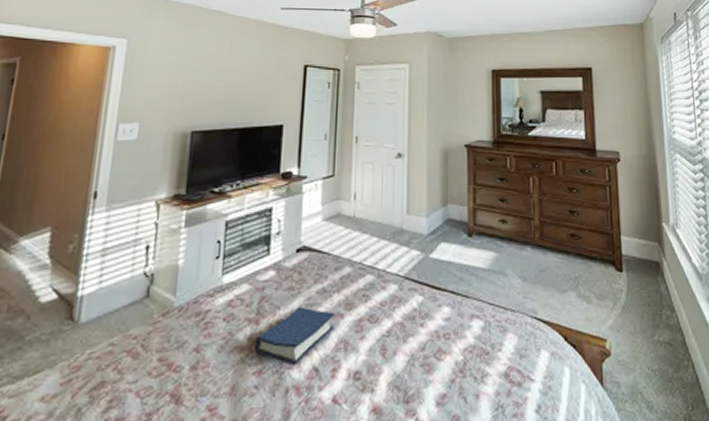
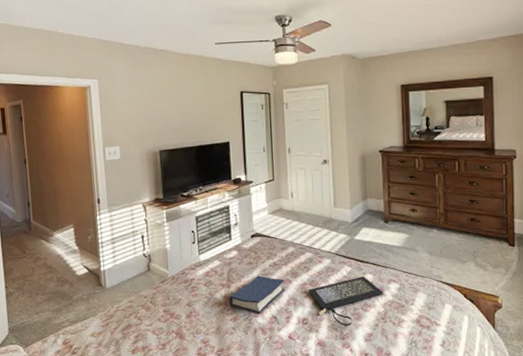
clutch bag: none [365,309,465,384] -> present [308,276,384,327]

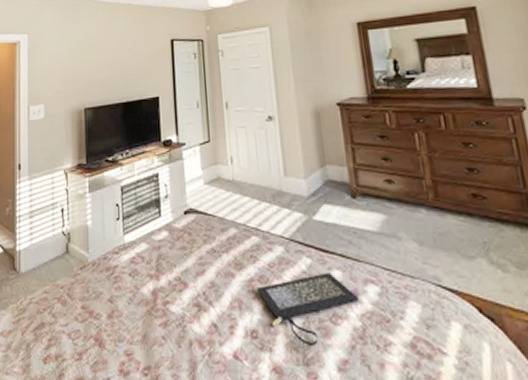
hardback book: present [228,275,285,315] -> none [156,265,228,320]

